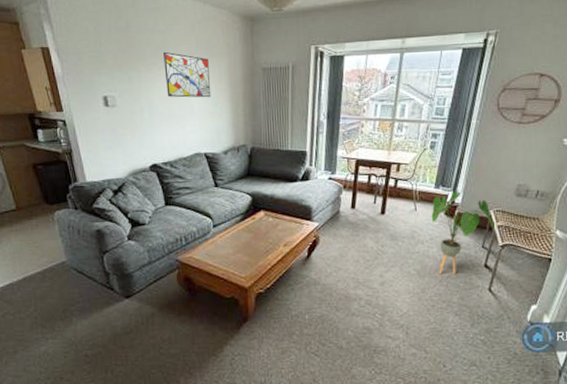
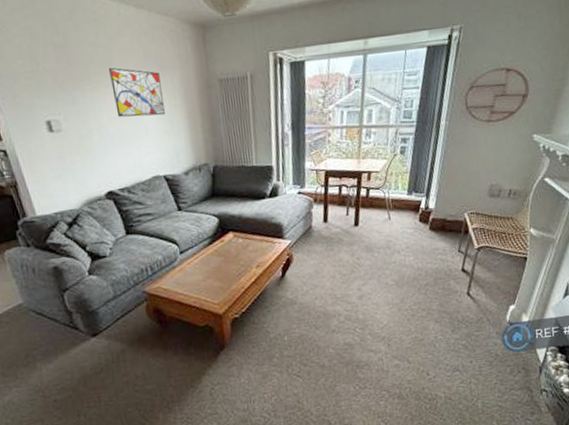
house plant: present [431,190,495,275] -> none [405,195,470,283]

